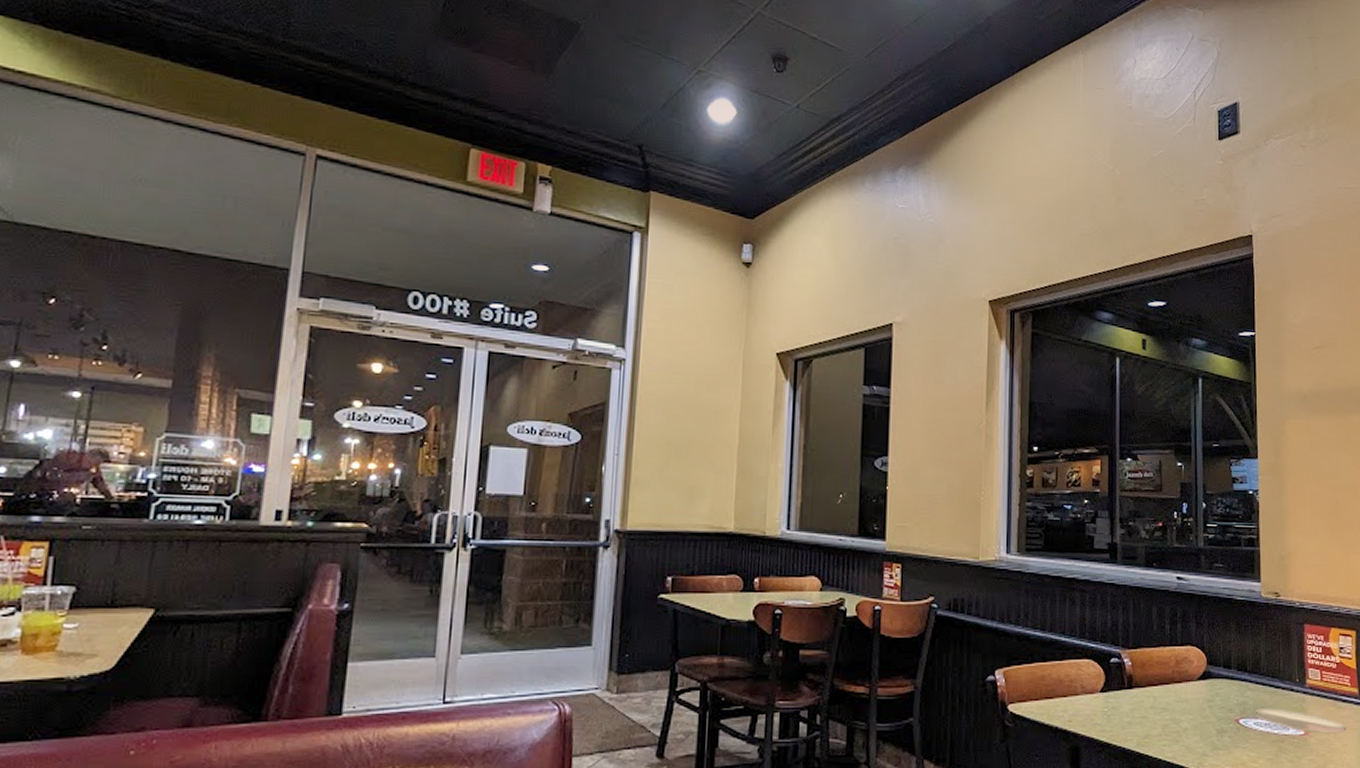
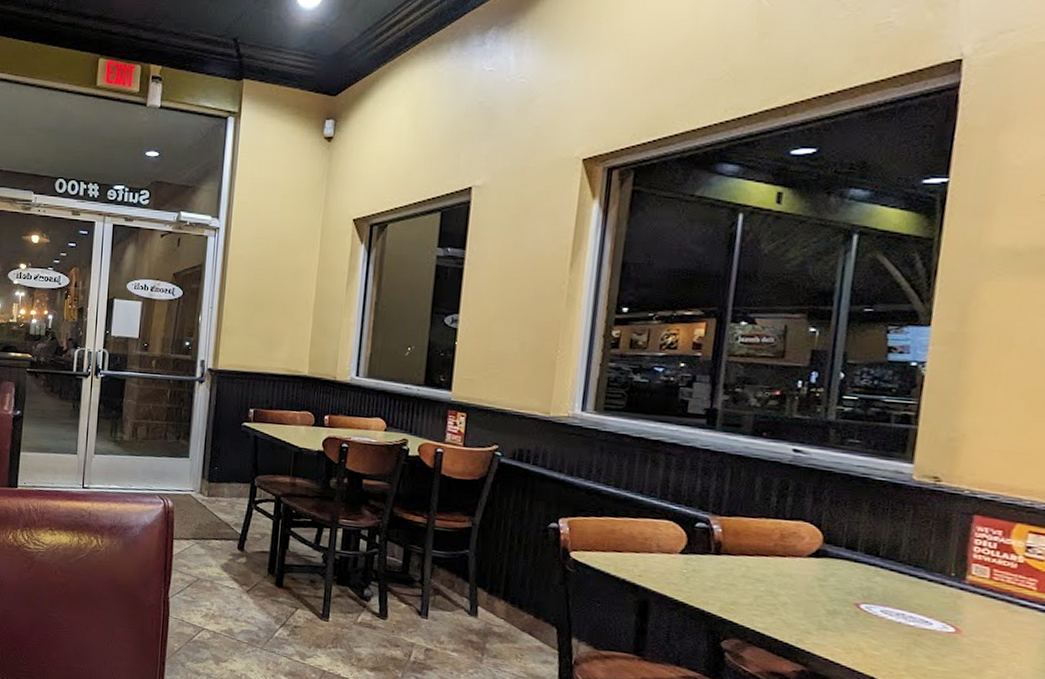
plate: present [1254,708,1347,735] -> none [882,597,1023,640]

